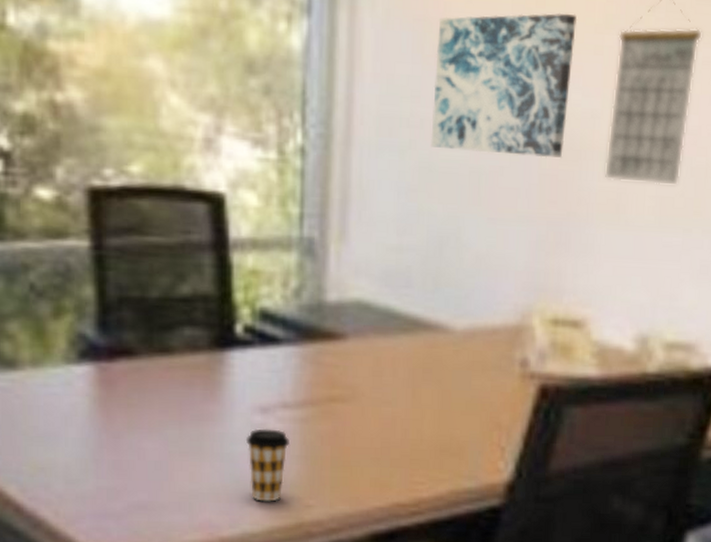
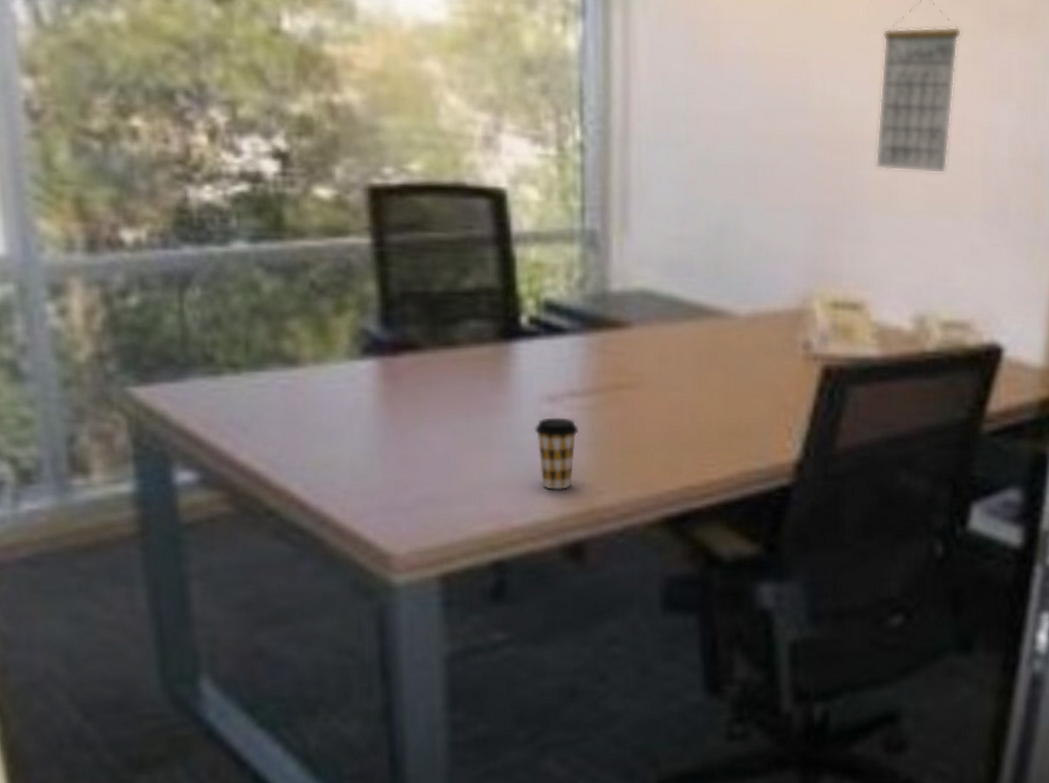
wall art: present [430,12,578,158] -> none [707,13,843,150]

